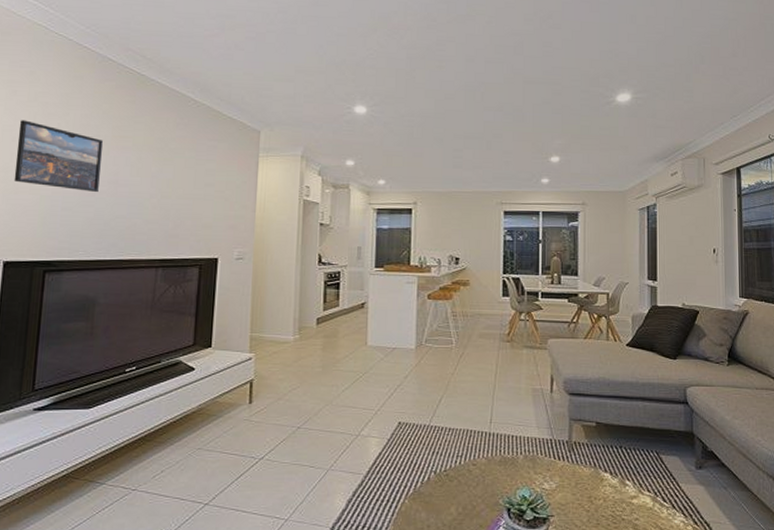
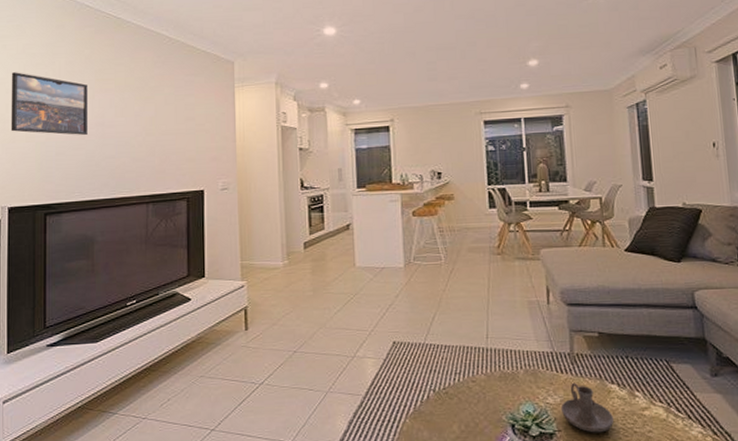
candle holder: none [556,469,605,519] -> present [561,382,615,433]

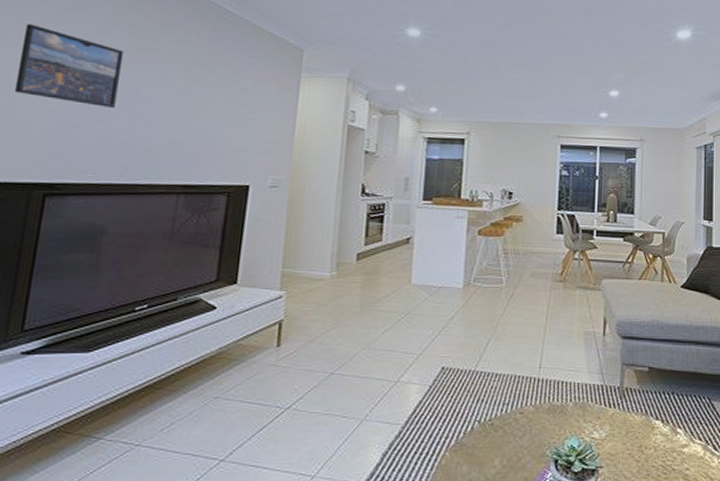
candle holder: present [561,382,615,433] -> none [606,417,655,470]

